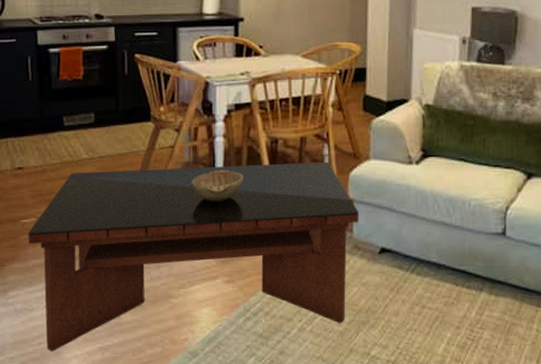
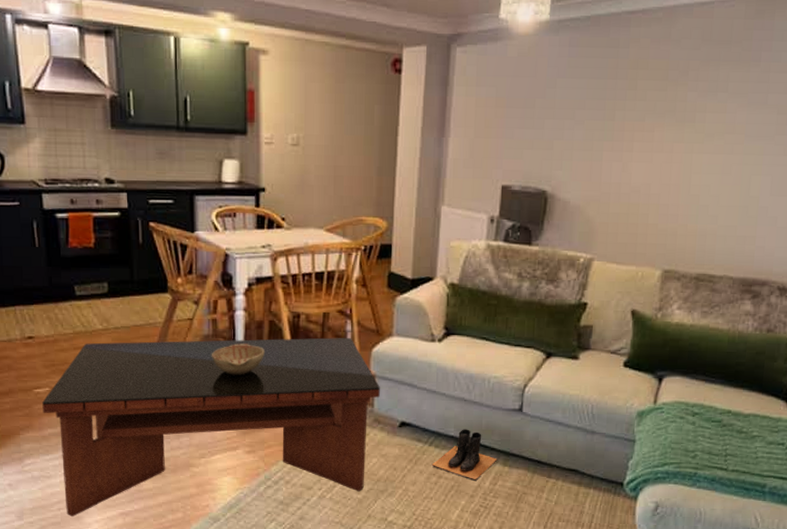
boots: none [414,255,483,311] -> present [431,429,498,481]

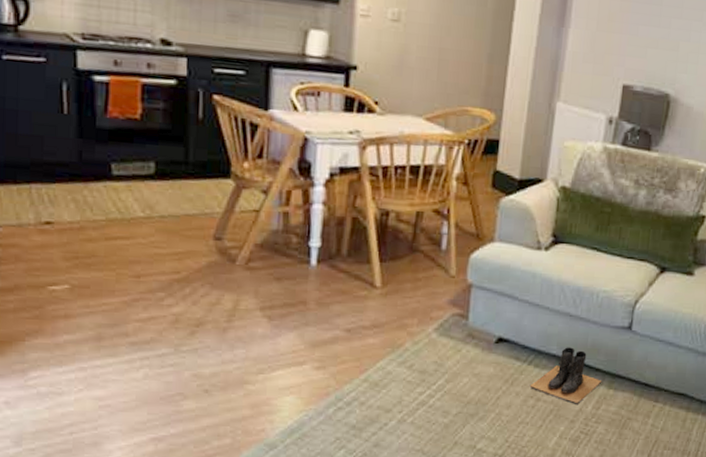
coffee table: present [42,337,380,518] -> none [58,233,477,444]
decorative bowl: present [212,343,265,375] -> none [280,242,345,279]

